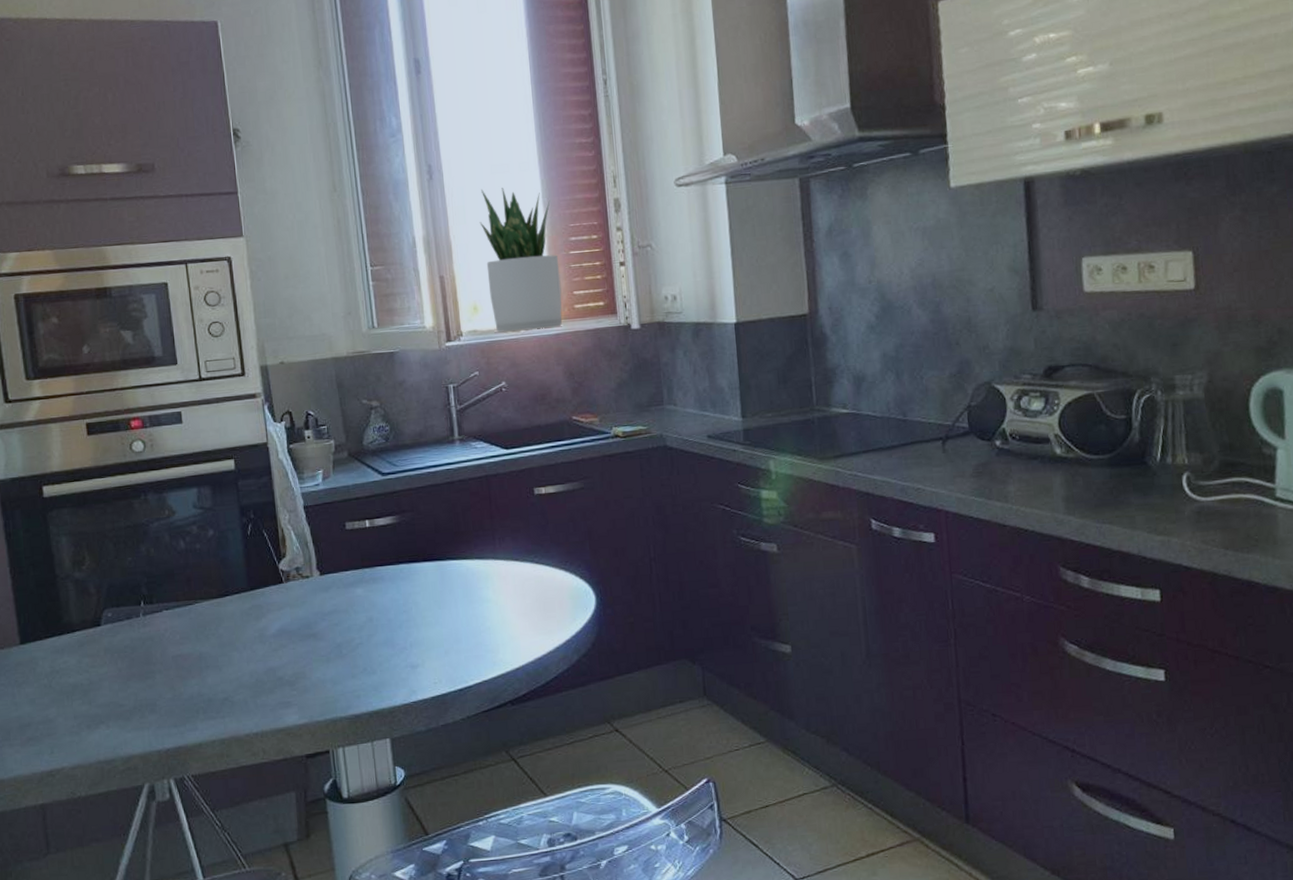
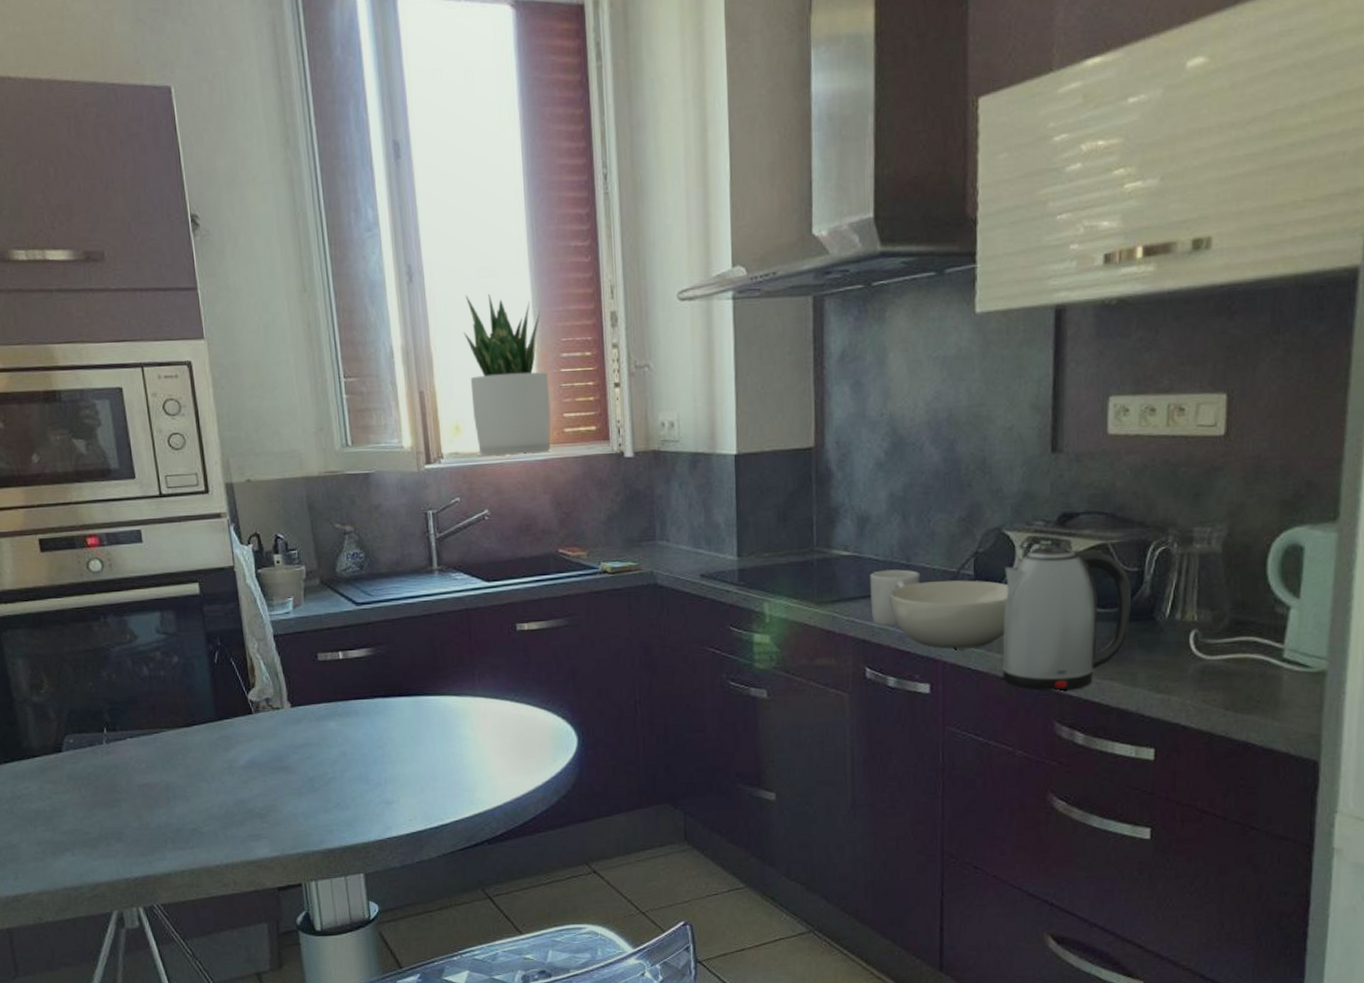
mug: none [869,424,918,479] -> present [870,569,920,626]
bowl: none [889,432,1003,499] -> present [889,580,1009,650]
kettle: none [997,396,1123,537] -> present [1002,545,1132,691]

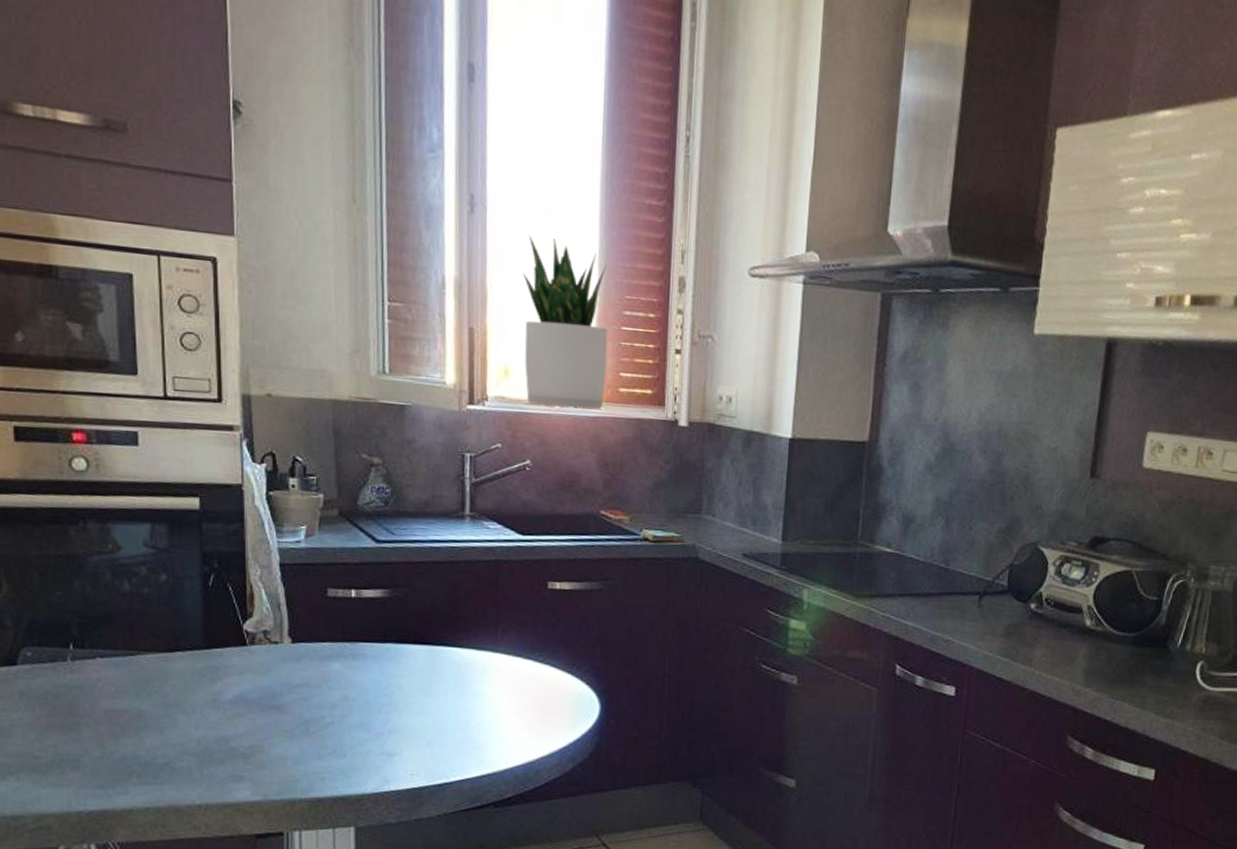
mug: present [870,569,920,626] -> none [906,571,957,627]
bowl: present [889,580,1009,650] -> none [925,587,1039,657]
kettle: present [1002,545,1132,691] -> none [1024,566,1150,707]

